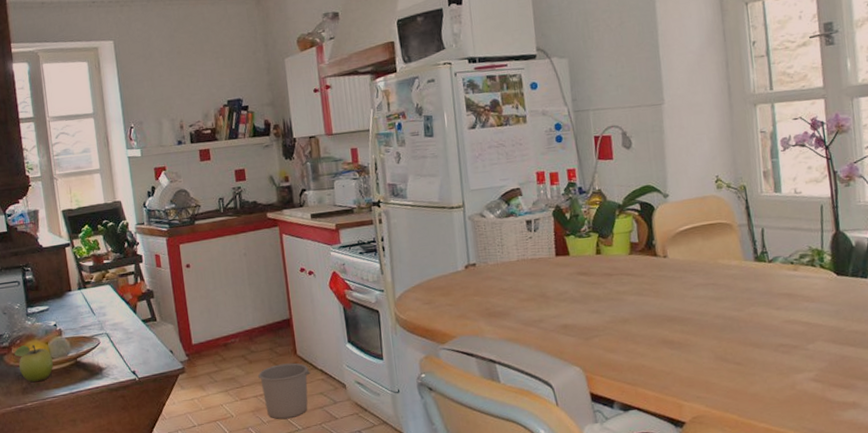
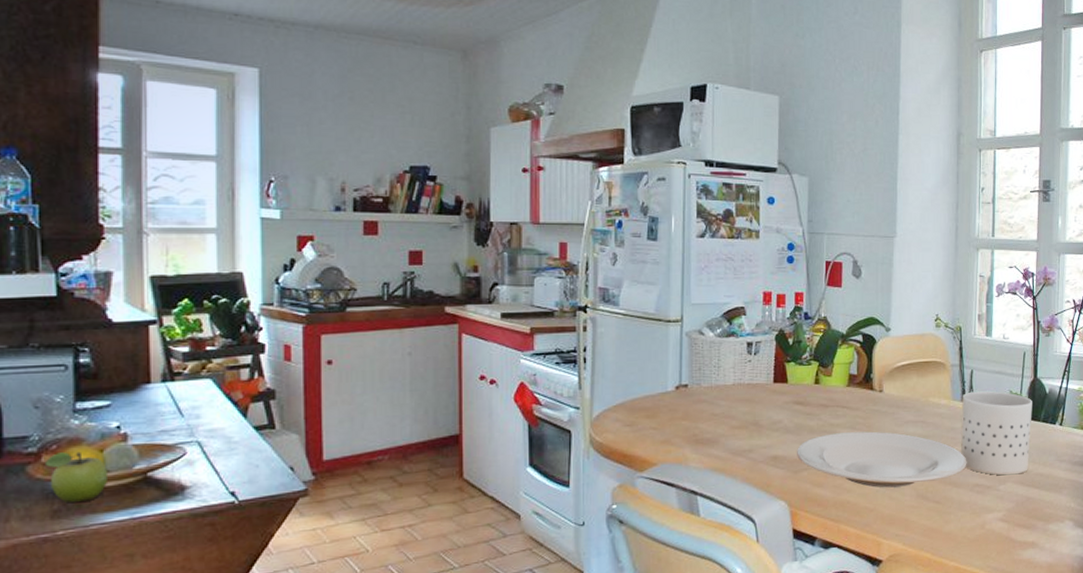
bucket: present [257,362,311,419] -> none [408,487,478,555]
plate: none [585,296,768,351] -> present [796,431,967,488]
mug: none [754,248,841,334] -> present [960,391,1032,476]

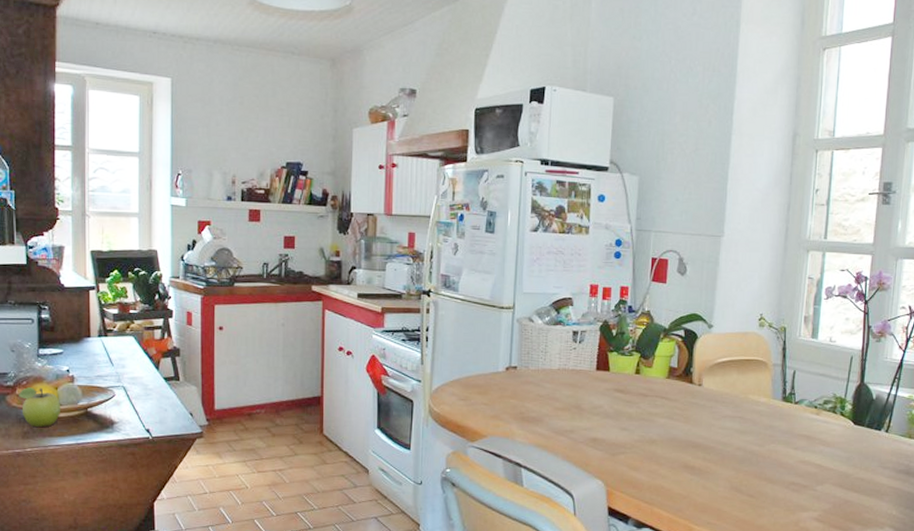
plate: present [796,431,967,488] -> none [614,422,784,478]
mug: present [960,391,1032,476] -> none [777,392,857,477]

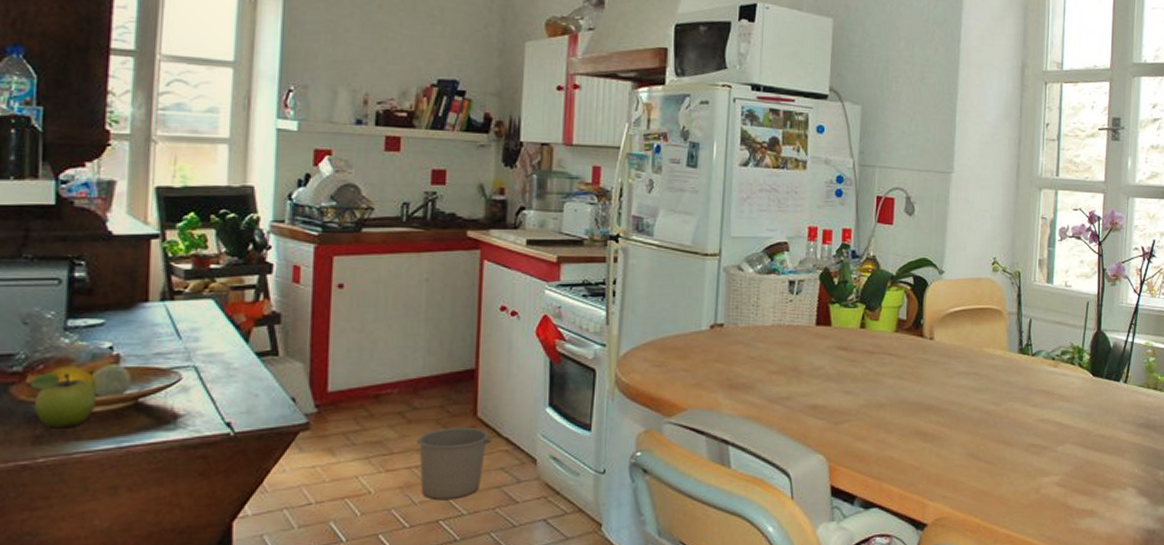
bucket: none [279,441,335,496] -> present [416,427,492,499]

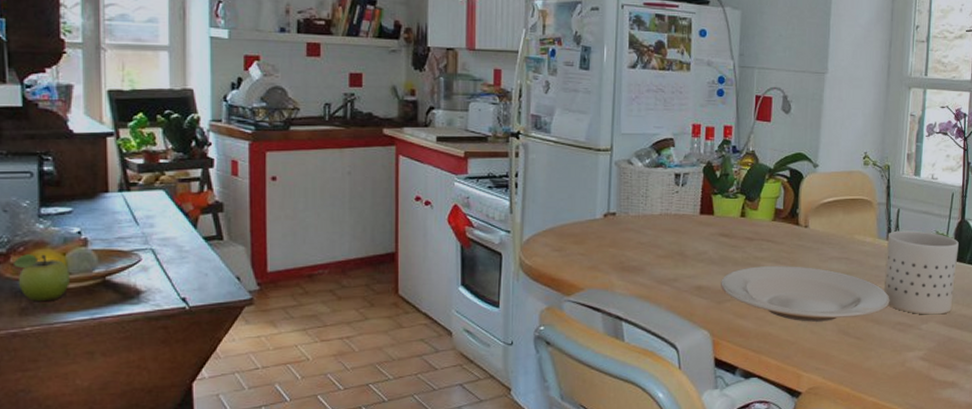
bucket: present [416,427,492,499] -> none [346,303,413,366]
plate: none [837,382,1022,445] -> present [720,266,890,322]
mug: none [1015,342,1095,436] -> present [883,230,959,315]

